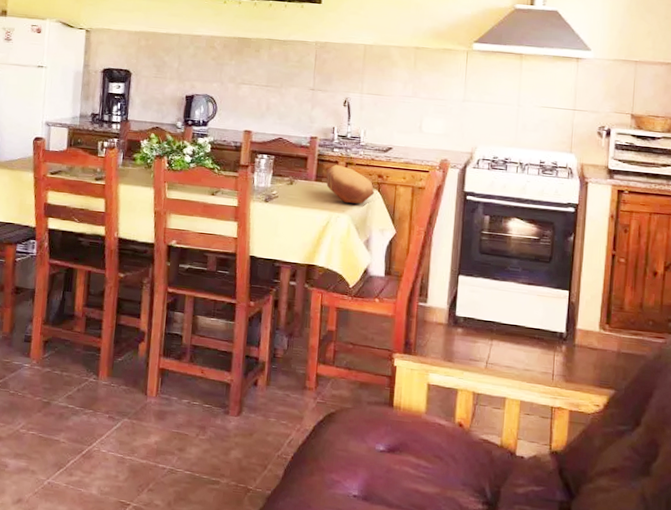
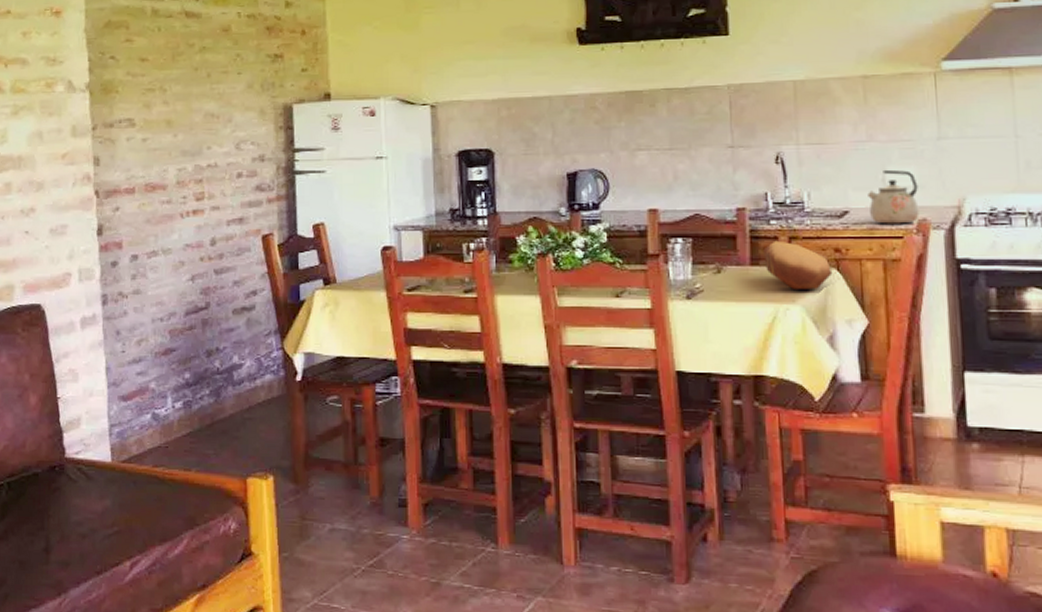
kettle: none [406,119,444,162] -> present [868,169,919,224]

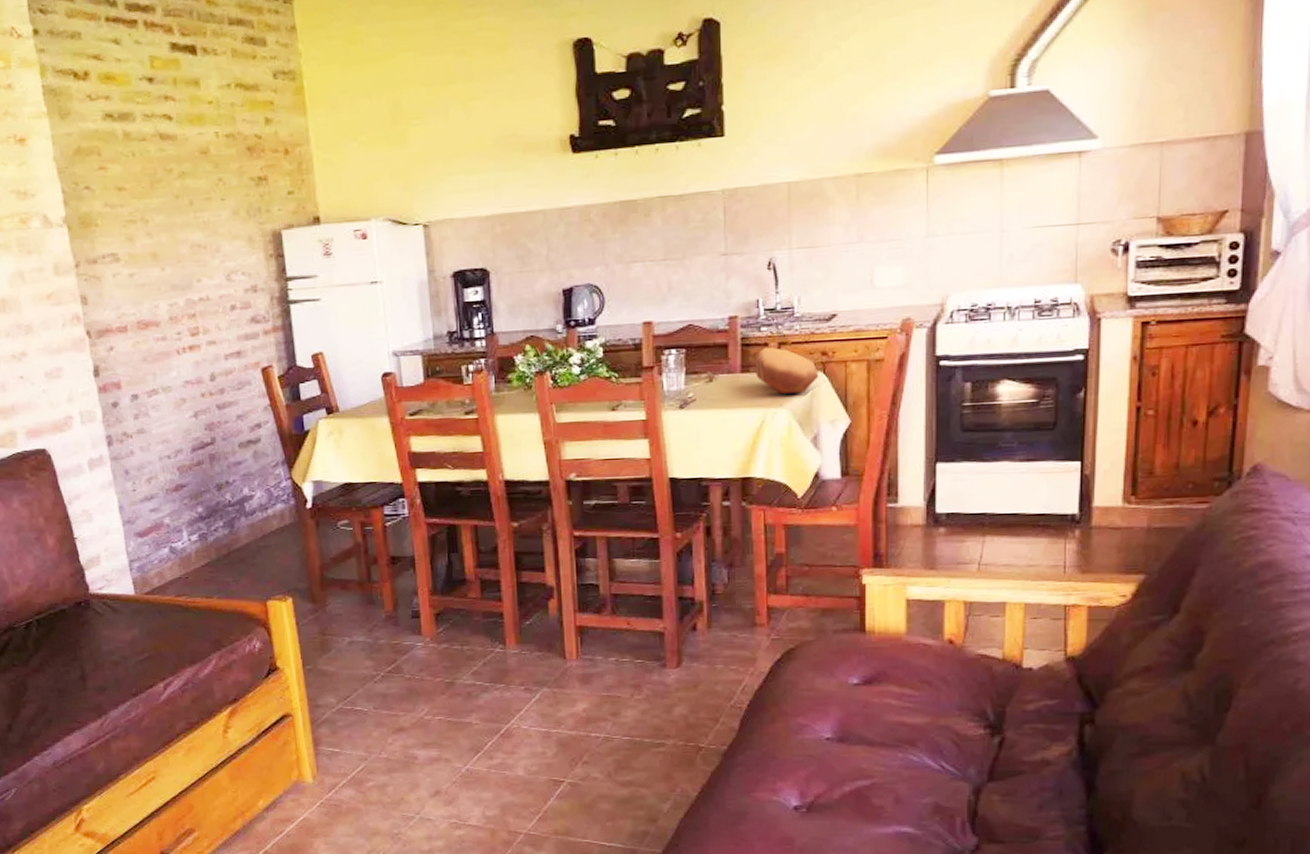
kettle: present [868,169,919,224] -> none [856,270,904,326]

